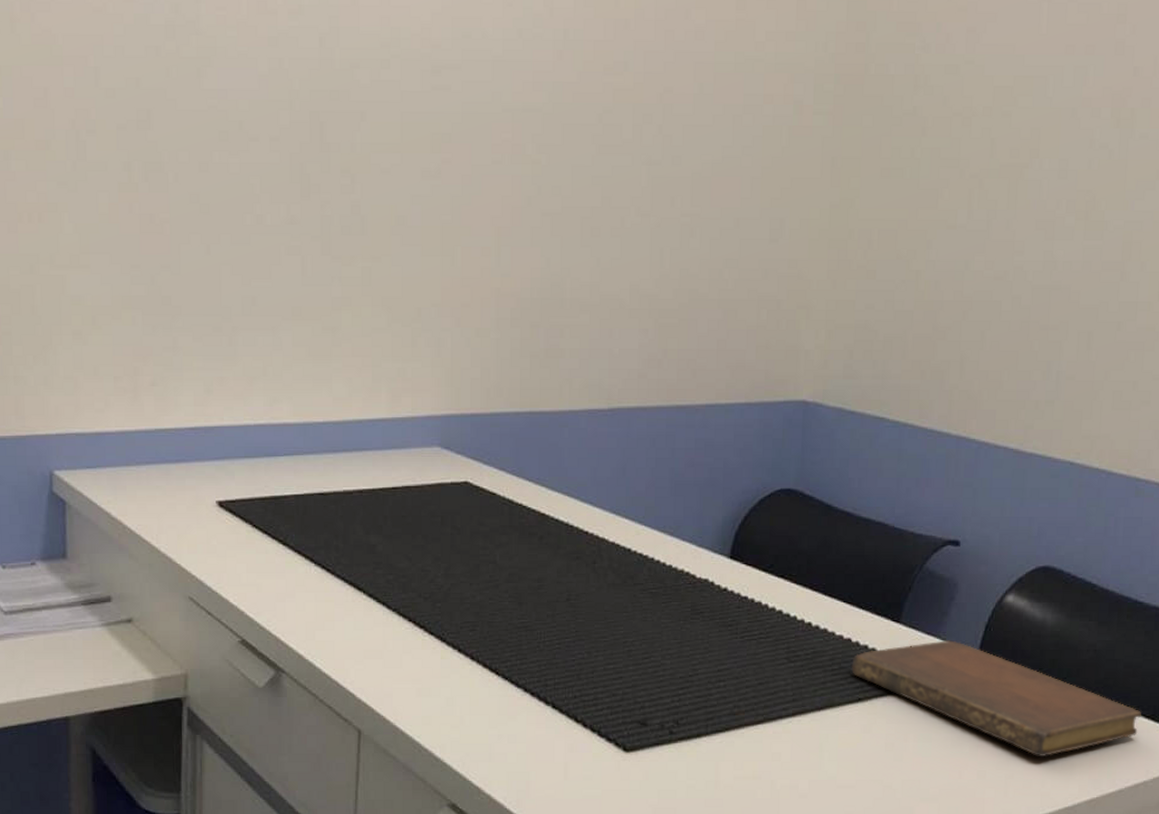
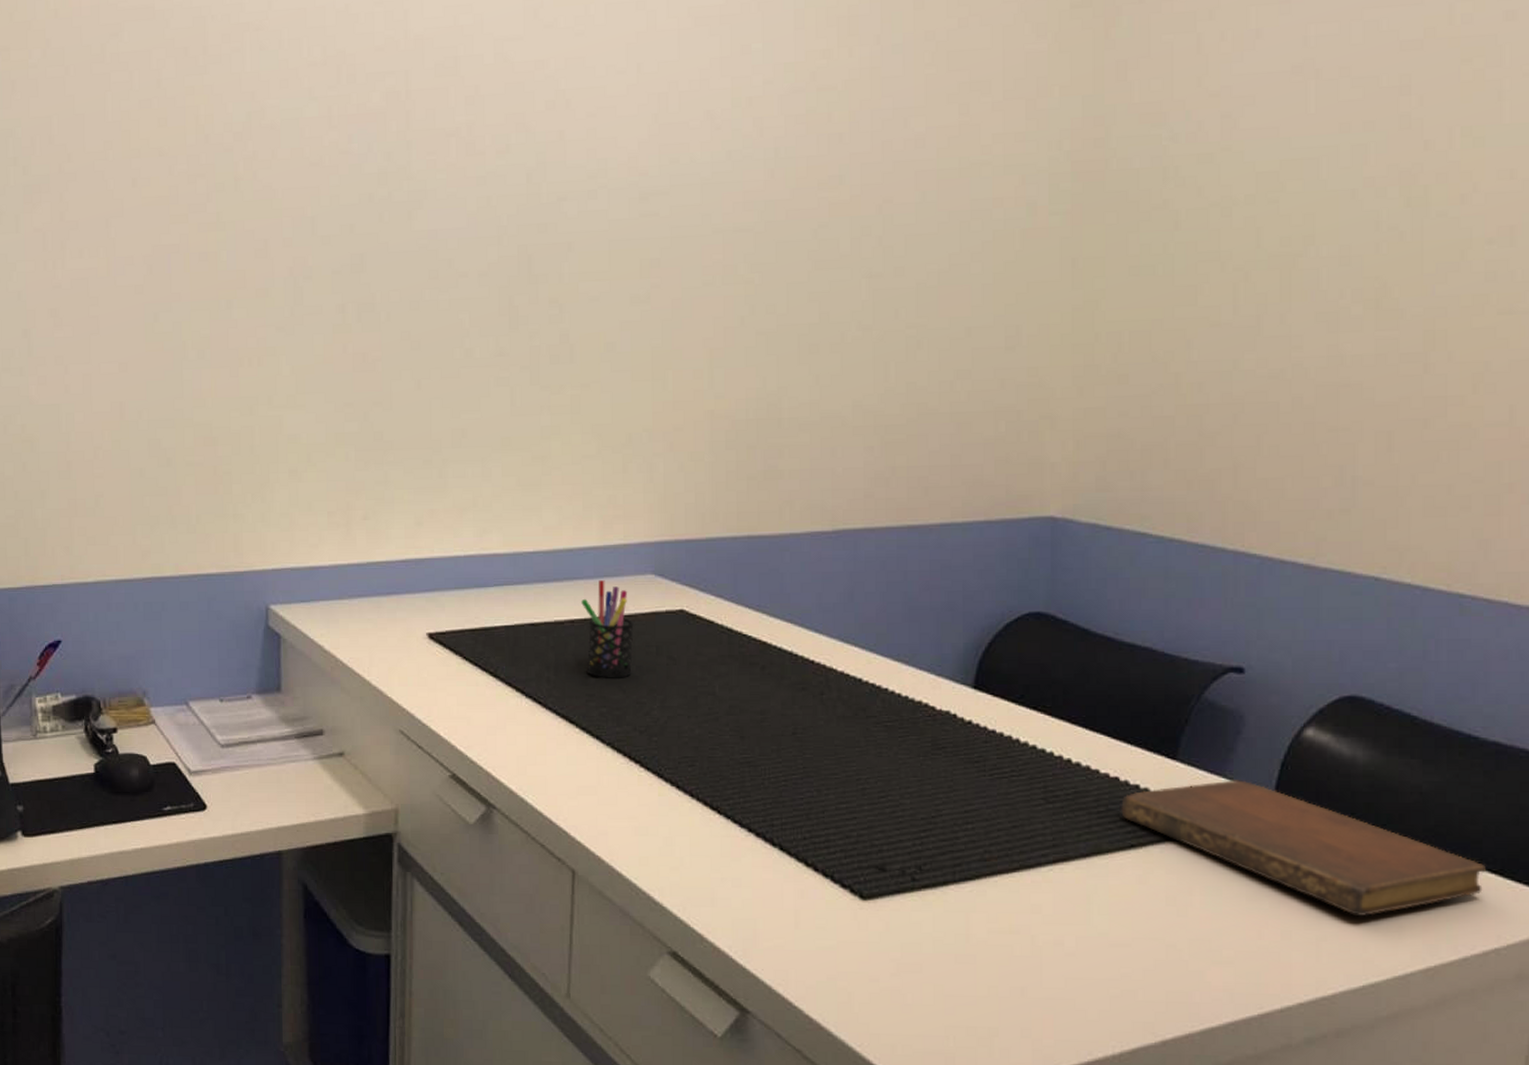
pen holder: none [370,451,420,547] -> present [581,579,634,678]

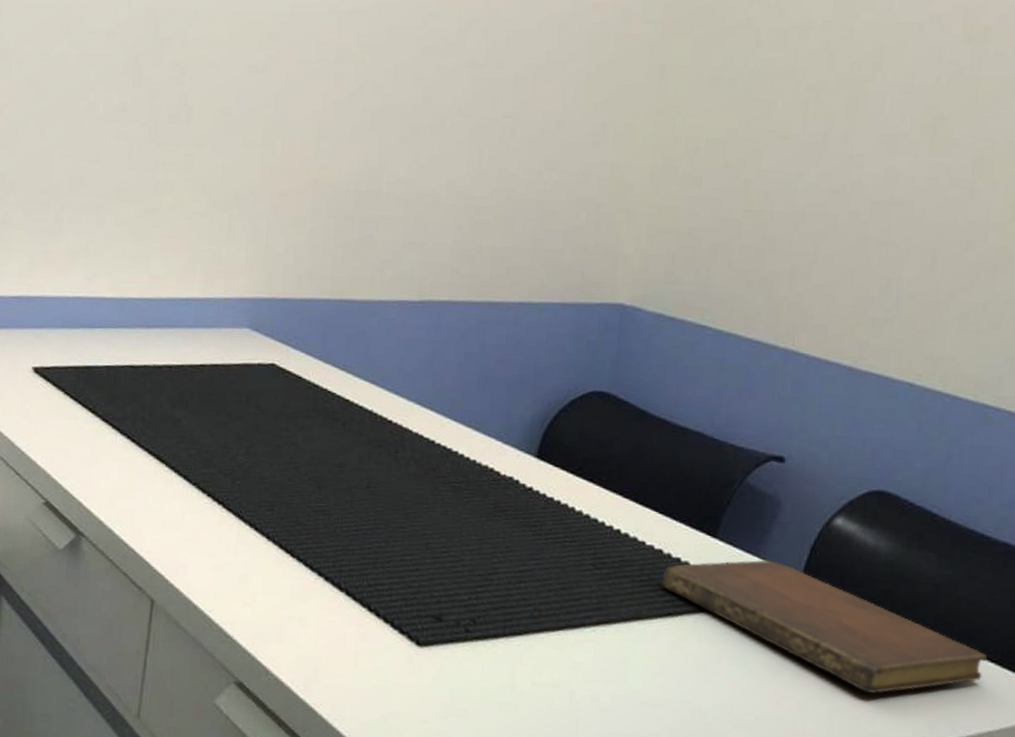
pen holder: present [581,579,634,678] -> none [179,329,227,424]

